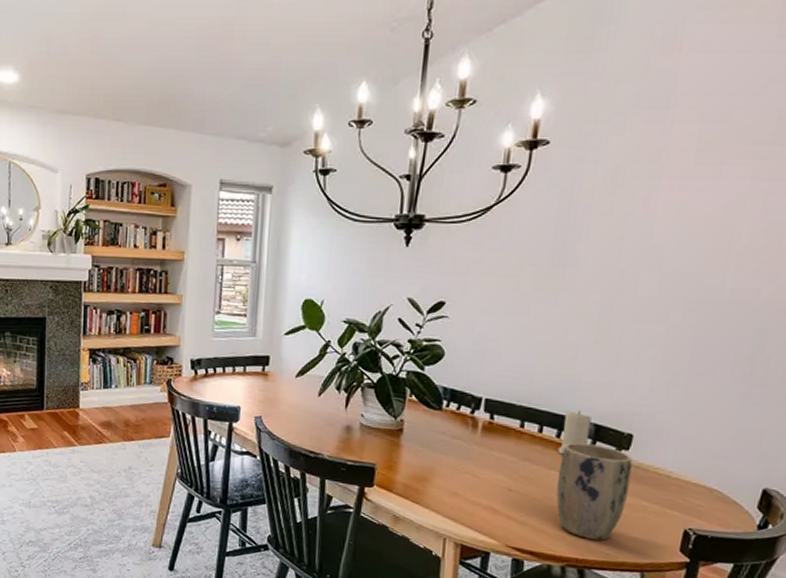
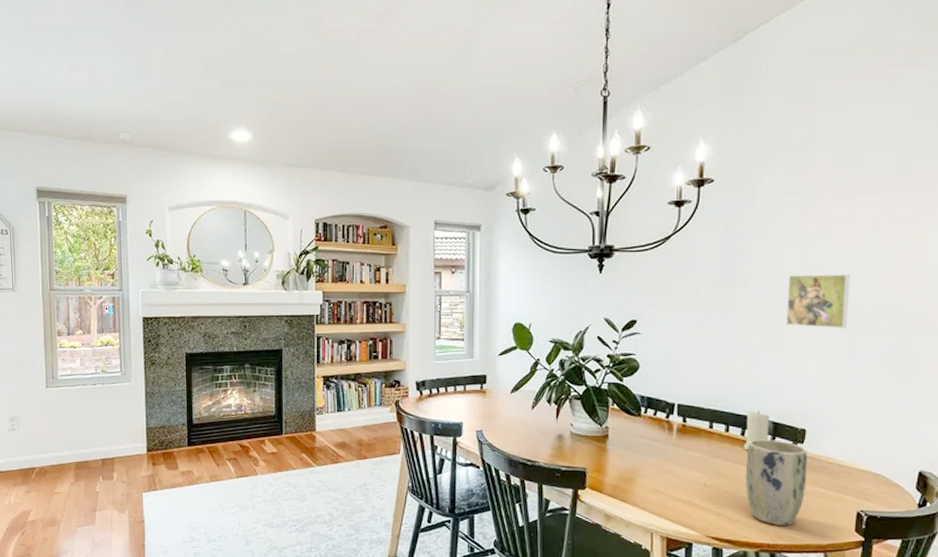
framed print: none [621,256,705,322] -> present [786,274,851,328]

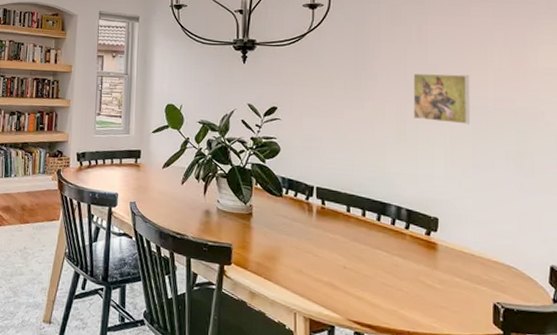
candle: present [743,410,769,451] -> none [380,197,403,236]
plant pot: present [745,439,808,526] -> none [382,225,443,314]

